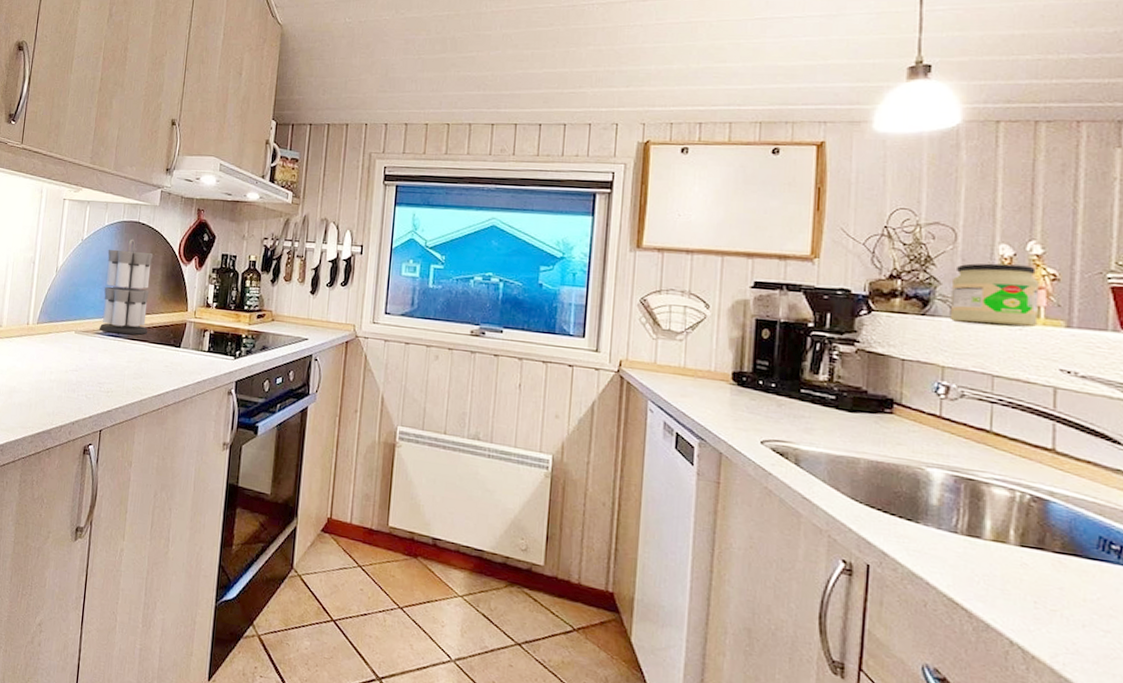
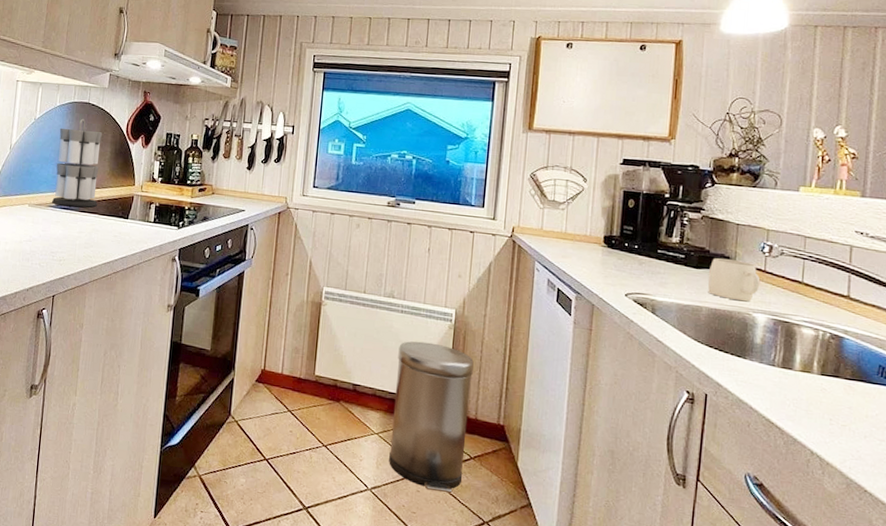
pedal bin: none [476,490,575,671] -> present [389,341,474,494]
mug: none [866,399,935,454] -> present [707,258,761,302]
jar: present [949,263,1039,328] -> none [774,144,843,197]

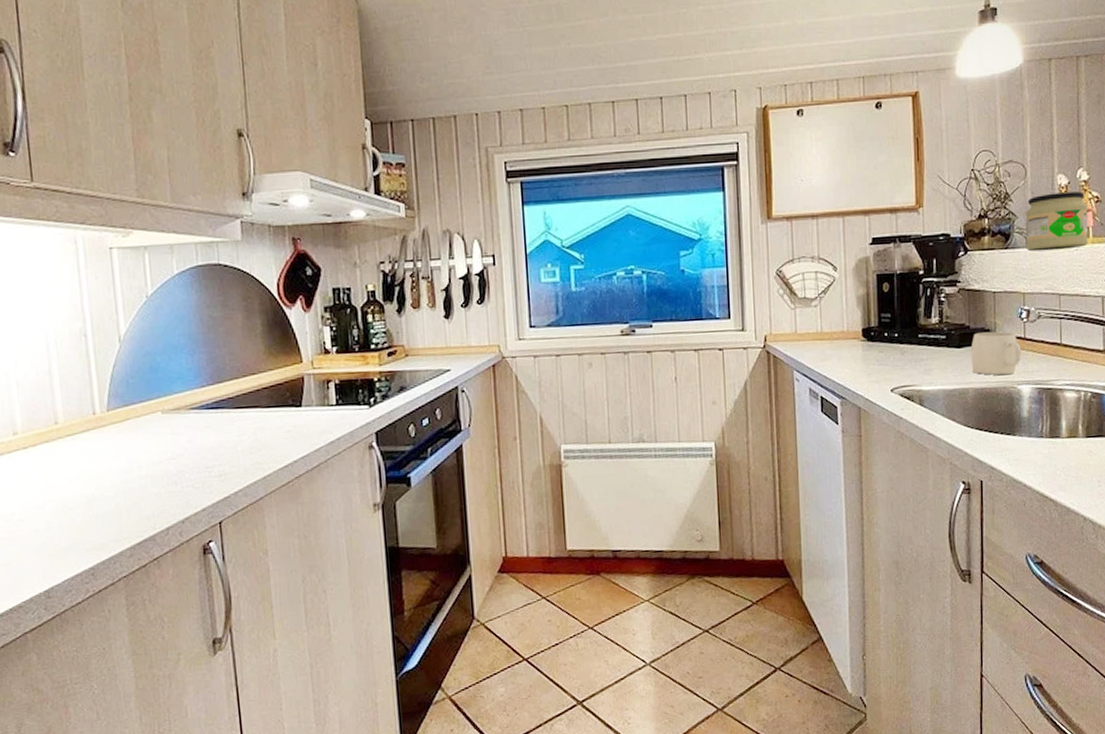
spice rack: present [51,118,102,208] -> none [184,286,257,406]
pedal bin: present [389,341,474,494] -> none [658,485,747,650]
jar: none [774,144,843,197] -> present [1025,191,1088,252]

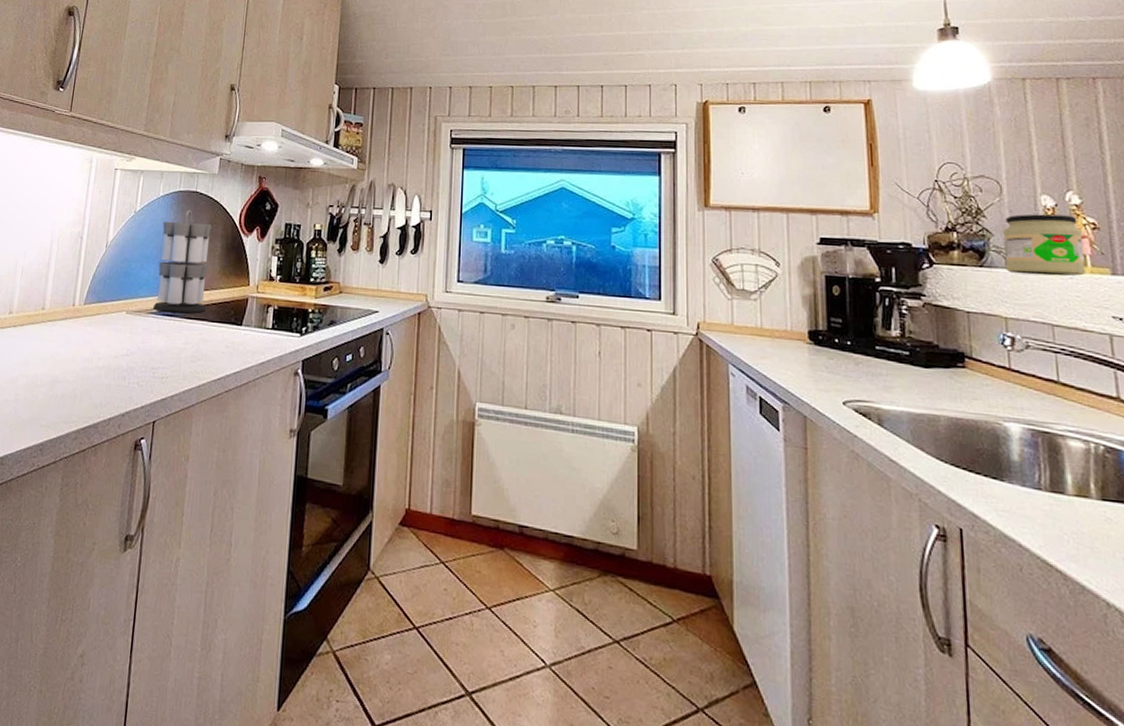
spice rack: none [184,286,257,406] -> present [152,209,211,314]
mug: present [970,331,1022,376] -> none [940,353,1007,408]

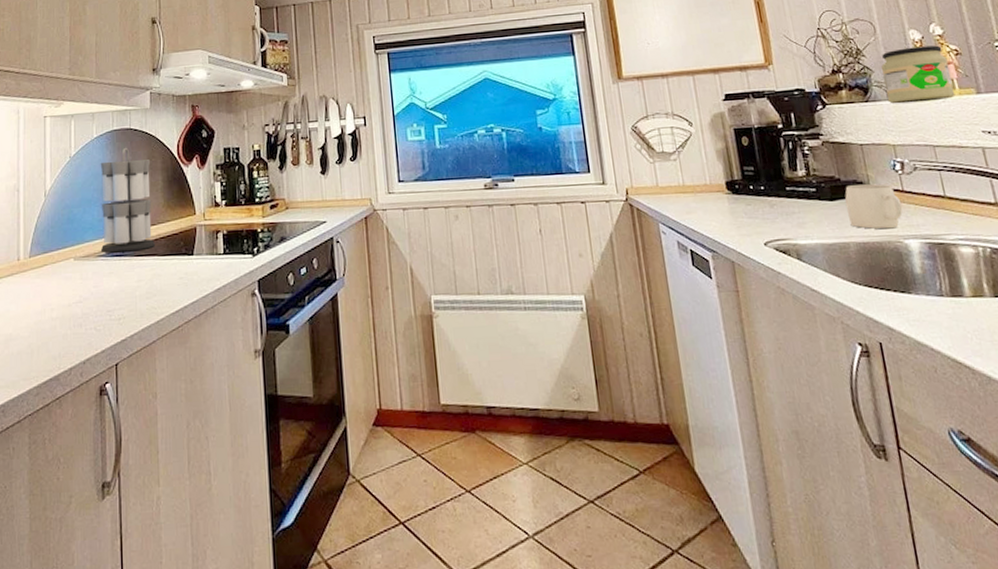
mug: none [940,353,1007,408] -> present [844,184,903,229]

